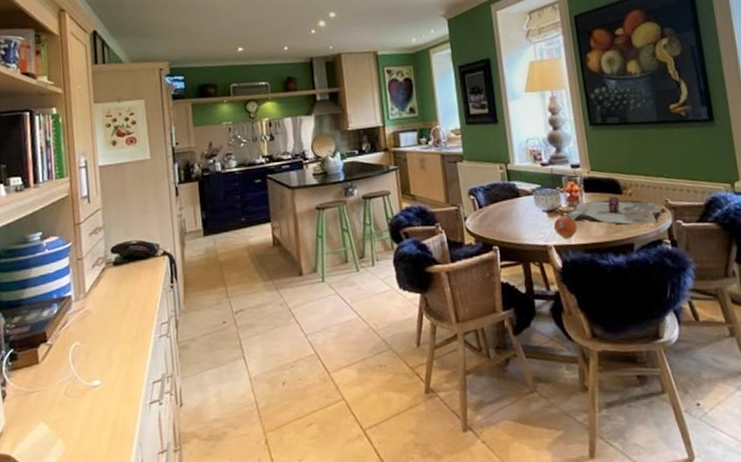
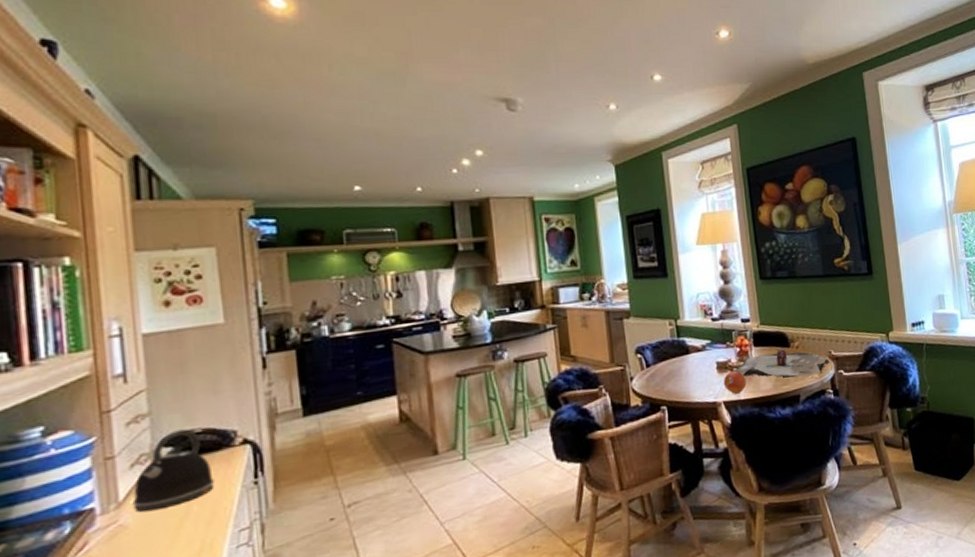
kettle: none [93,240,145,302] -> present [132,429,215,512]
bowl: present [533,188,562,213] -> none [703,344,732,369]

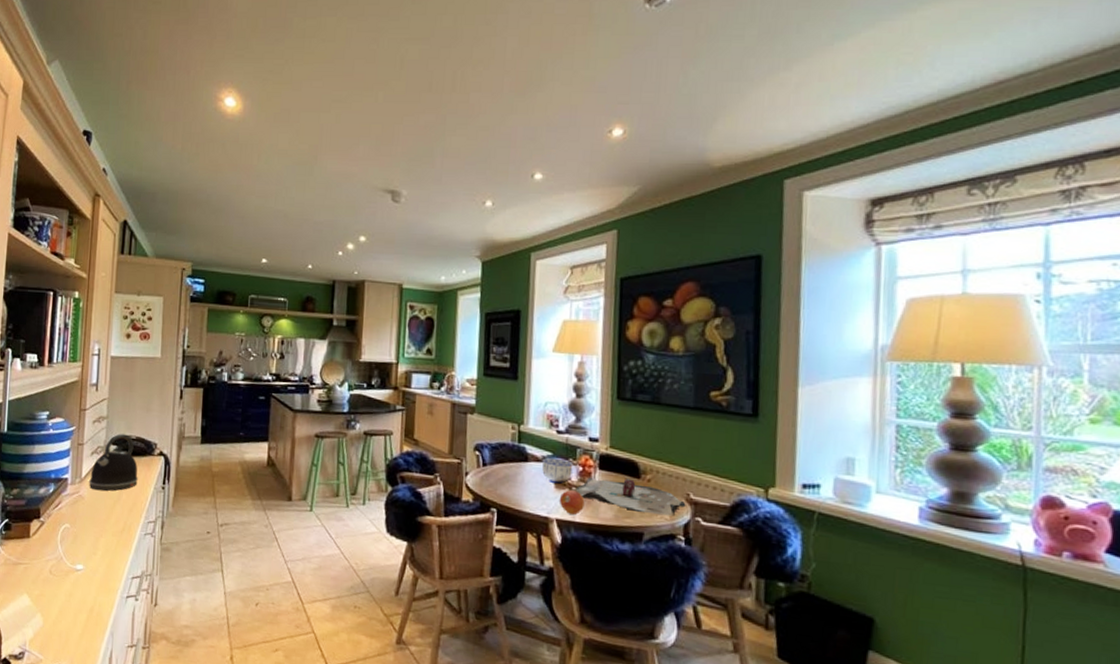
bowl: none [703,344,732,369] -> present [542,457,573,484]

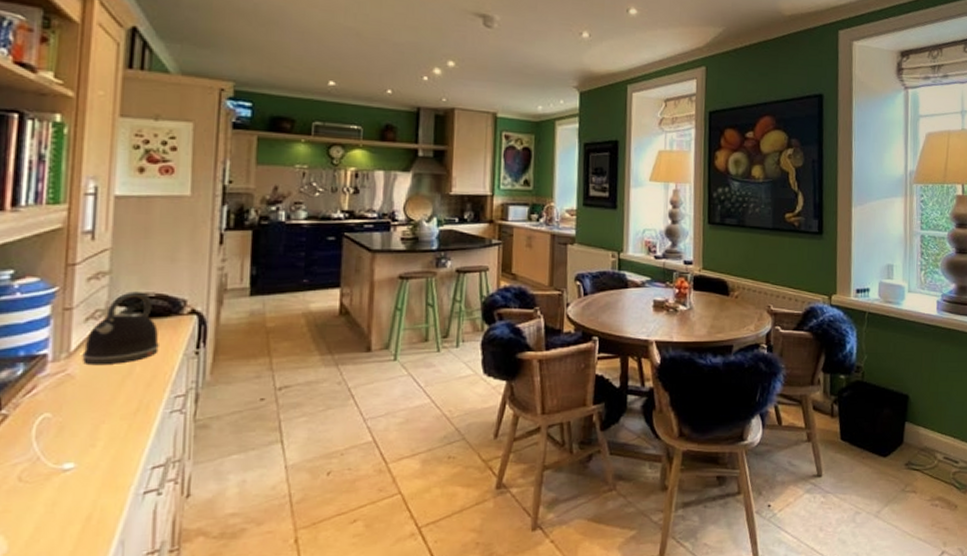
bowl: present [542,457,573,484] -> none [641,282,670,307]
fruit: present [559,490,585,516] -> none [657,312,681,336]
newspaper: present [575,477,686,517] -> none [672,296,768,328]

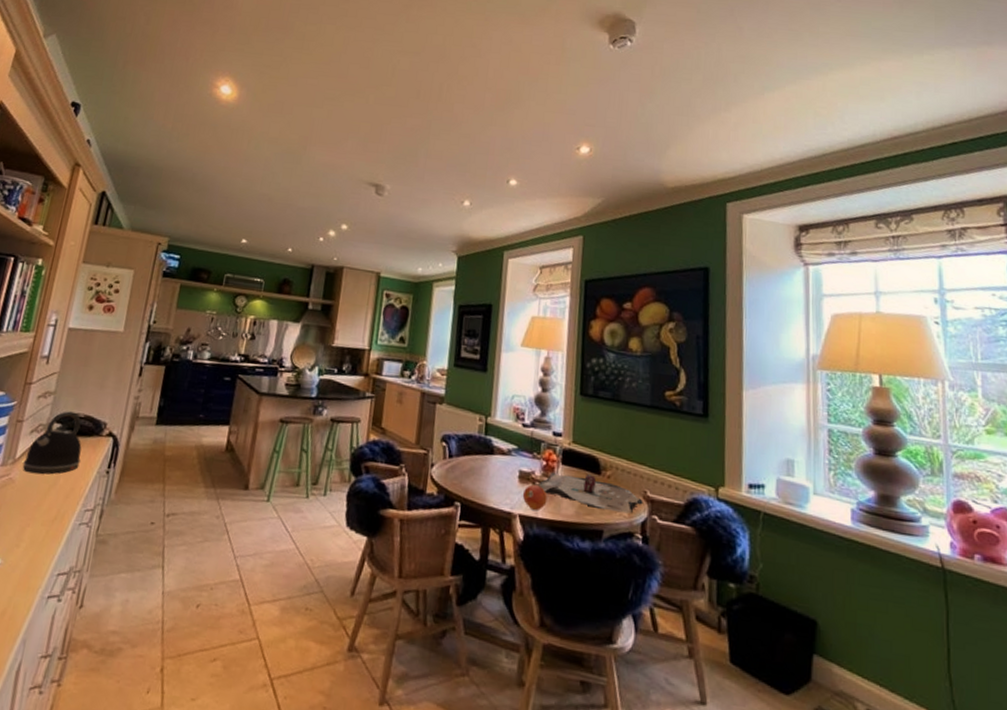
fruit: none [657,312,681,336] -> present [522,484,548,511]
newspaper: none [672,296,768,328] -> present [539,473,643,514]

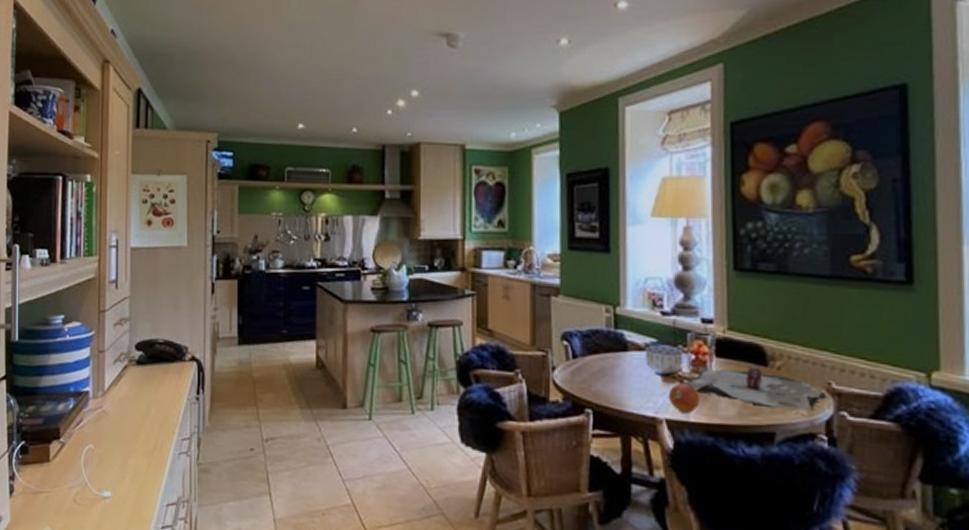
kettle: present [22,411,82,474] -> none [113,337,168,405]
bowl: none [507,451,537,478] -> present [646,345,683,376]

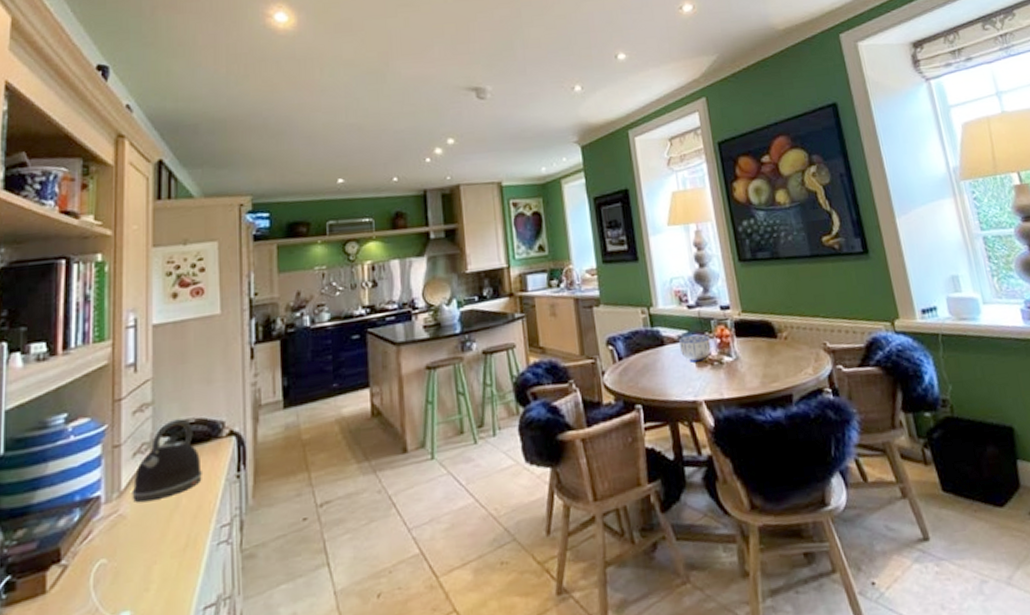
kettle: none [113,337,168,405] -> present [132,419,202,502]
fruit: present [668,383,700,415] -> none [703,365,730,393]
newspaper: present [688,366,827,411] -> none [717,339,825,373]

